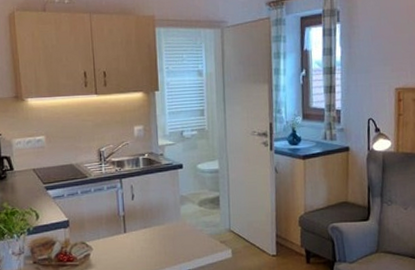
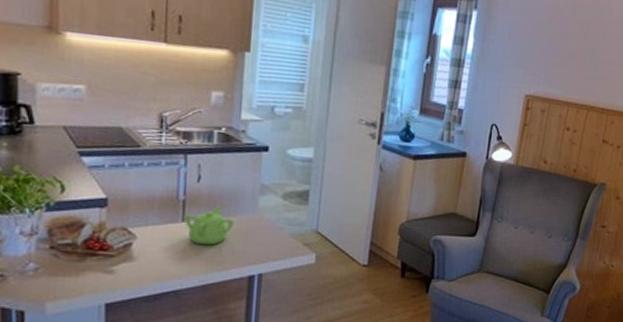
teapot: none [125,216,164,251] -> present [184,205,235,246]

